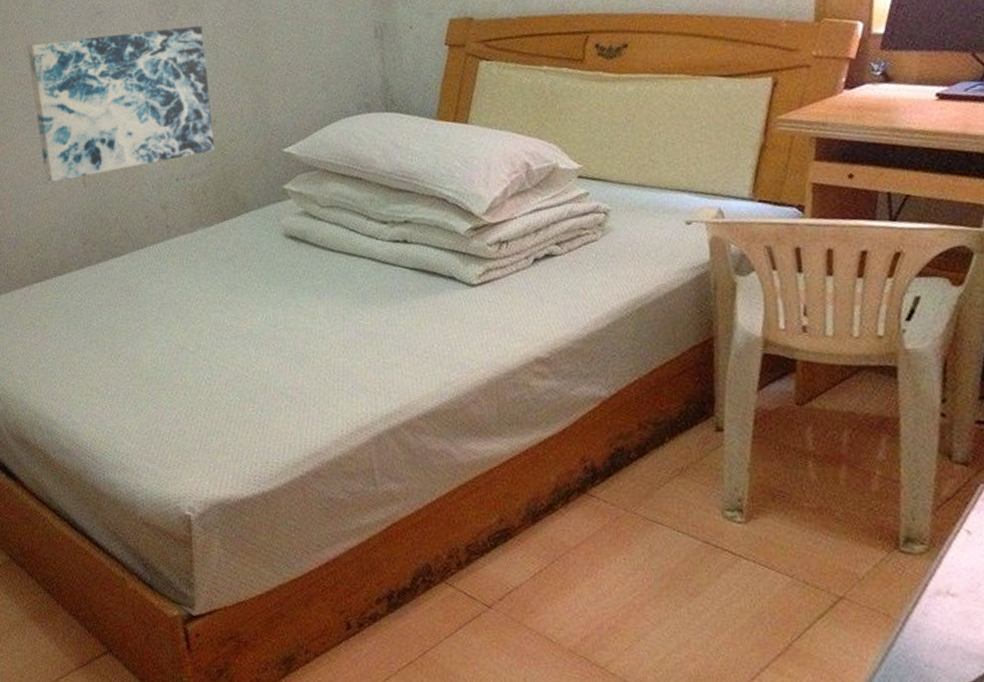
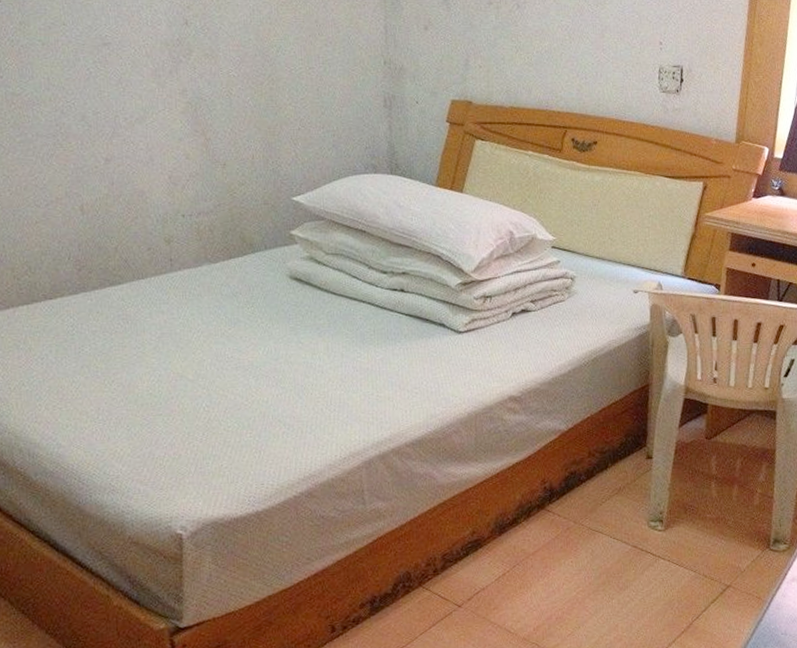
wall art: present [26,25,214,182] -> none [21,64,223,206]

